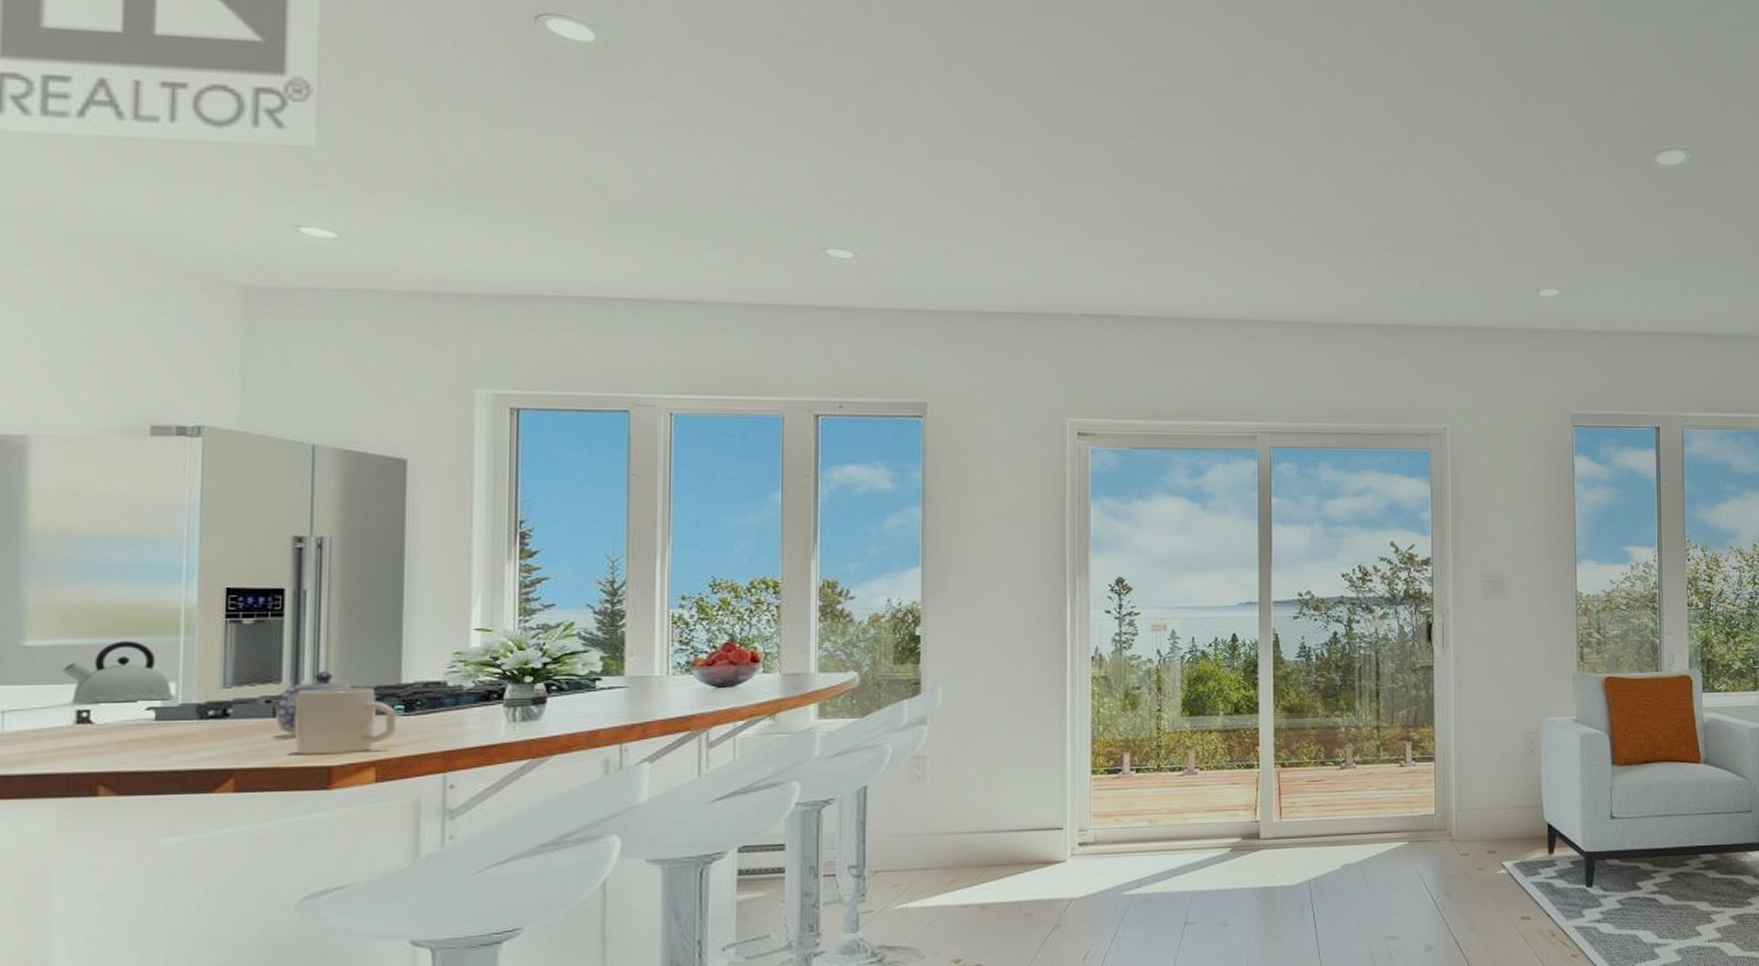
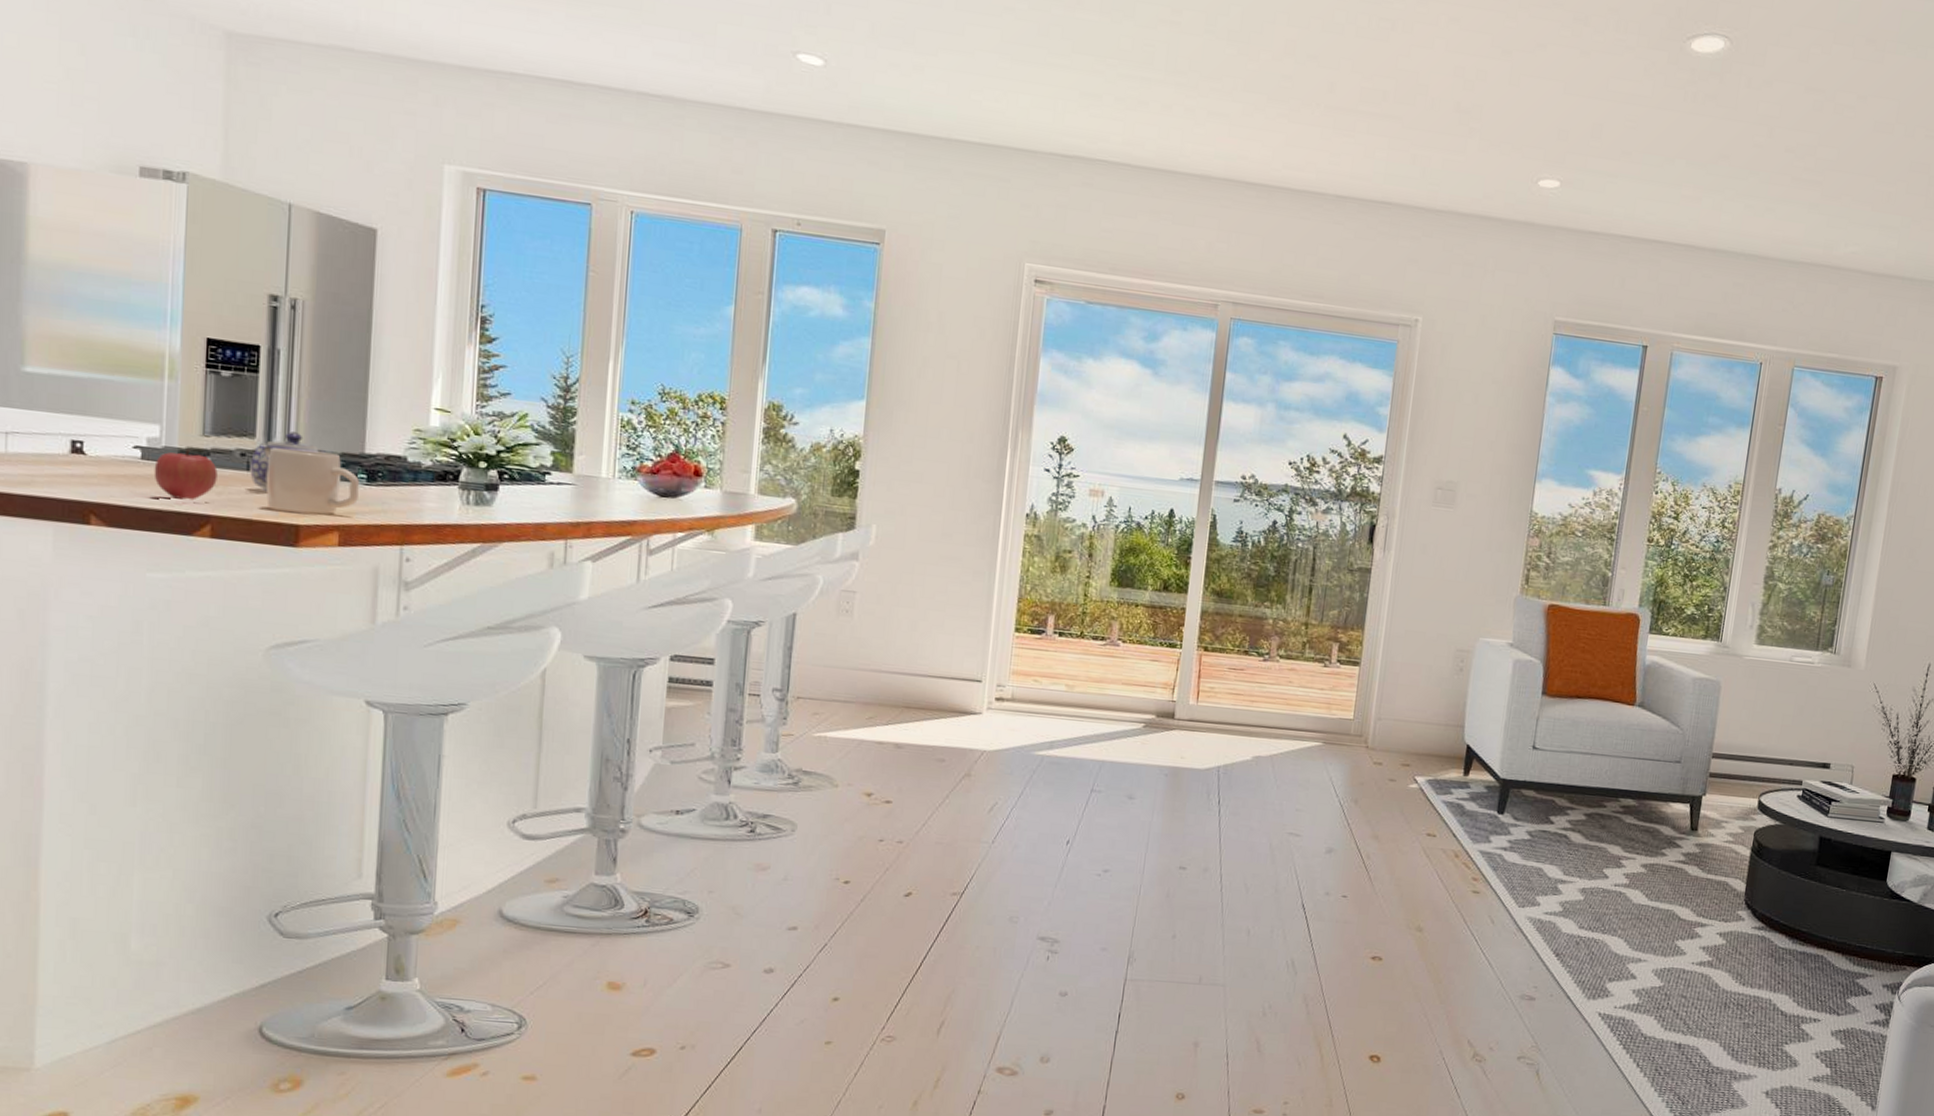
kettle: present [62,641,174,704] -> none [58,378,158,441]
fruit: none [169,703,240,756] -> present [153,448,218,501]

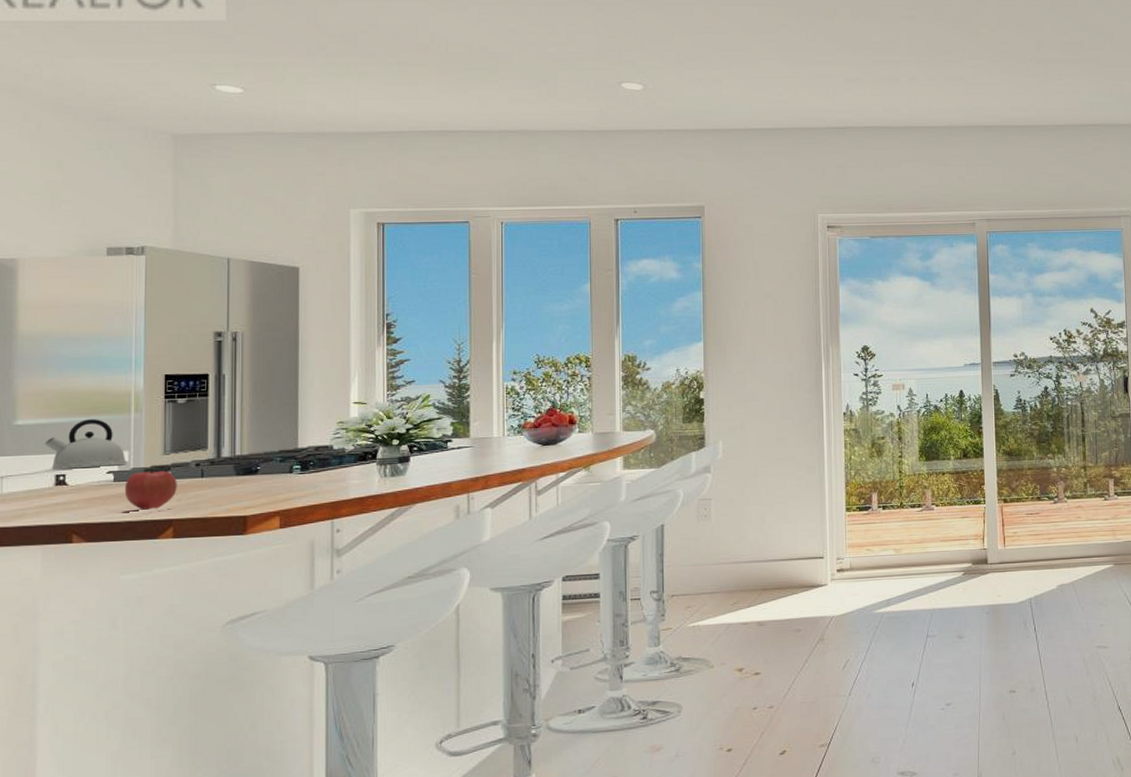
kettle: none [58,378,158,441] -> present [44,419,127,470]
teapot: present [250,431,327,492] -> none [204,440,267,493]
mug: present [266,447,359,514] -> none [217,452,294,506]

